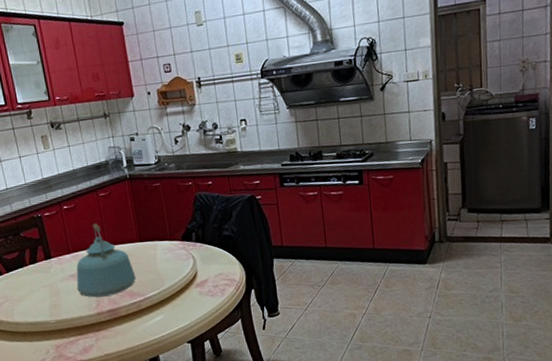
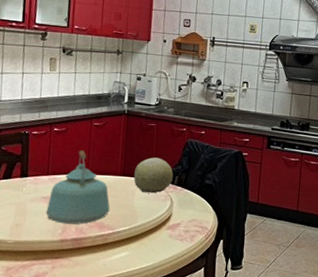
fruit: none [150,217,191,255] -> present [134,157,174,193]

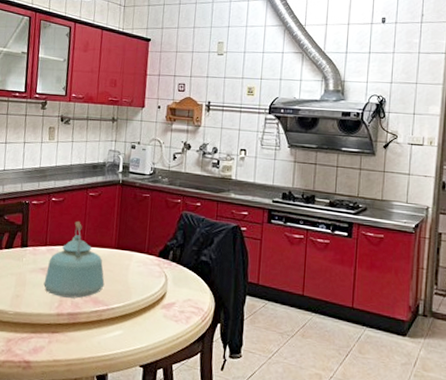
fruit: present [134,157,174,193] -> none [128,230,168,269]

